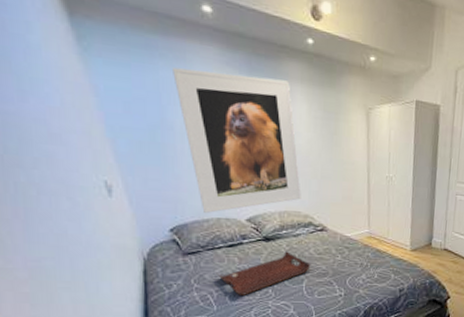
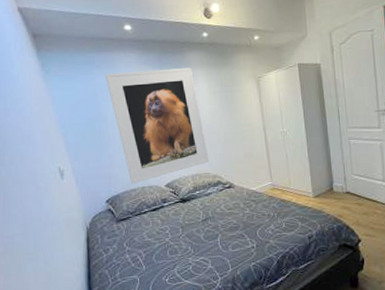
serving tray: present [216,251,311,295] -> none [143,210,223,254]

